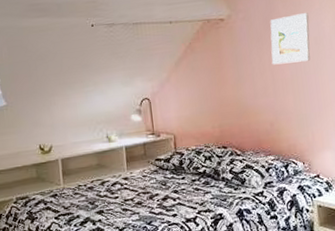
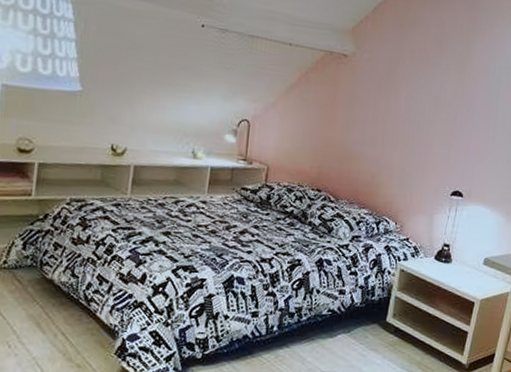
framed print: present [270,13,311,65] -> none [386,68,434,120]

